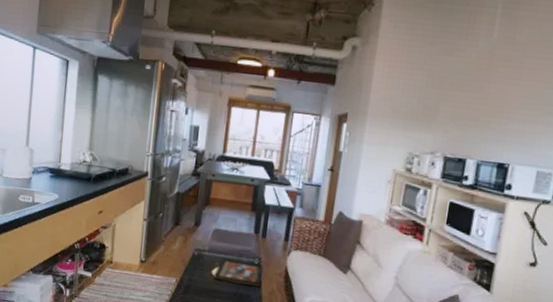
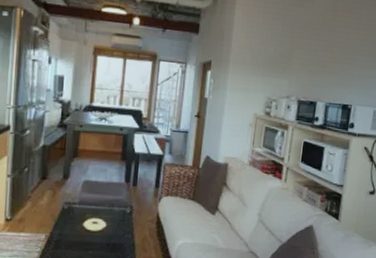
decorative tray: present [213,258,264,286] -> none [85,209,136,234]

